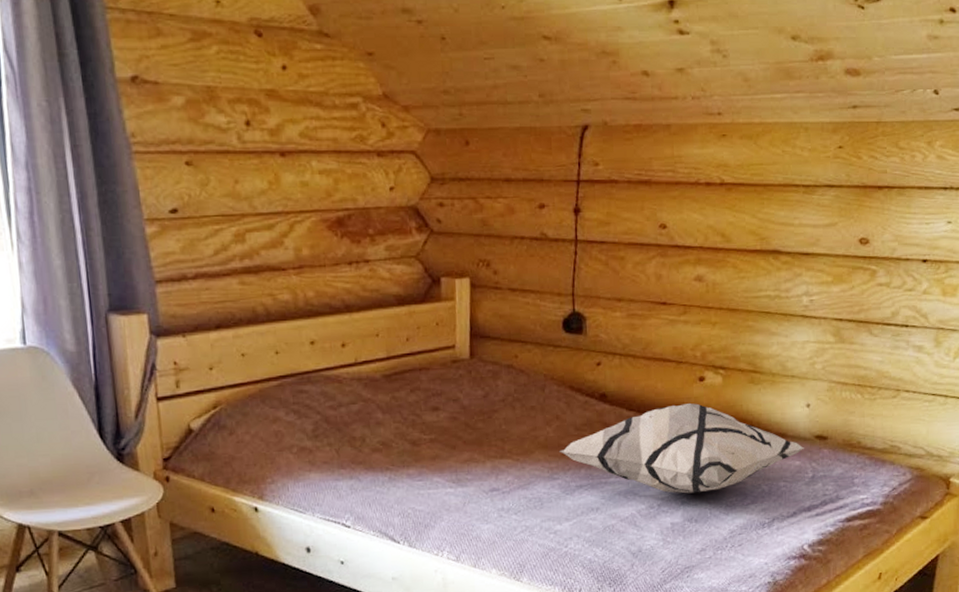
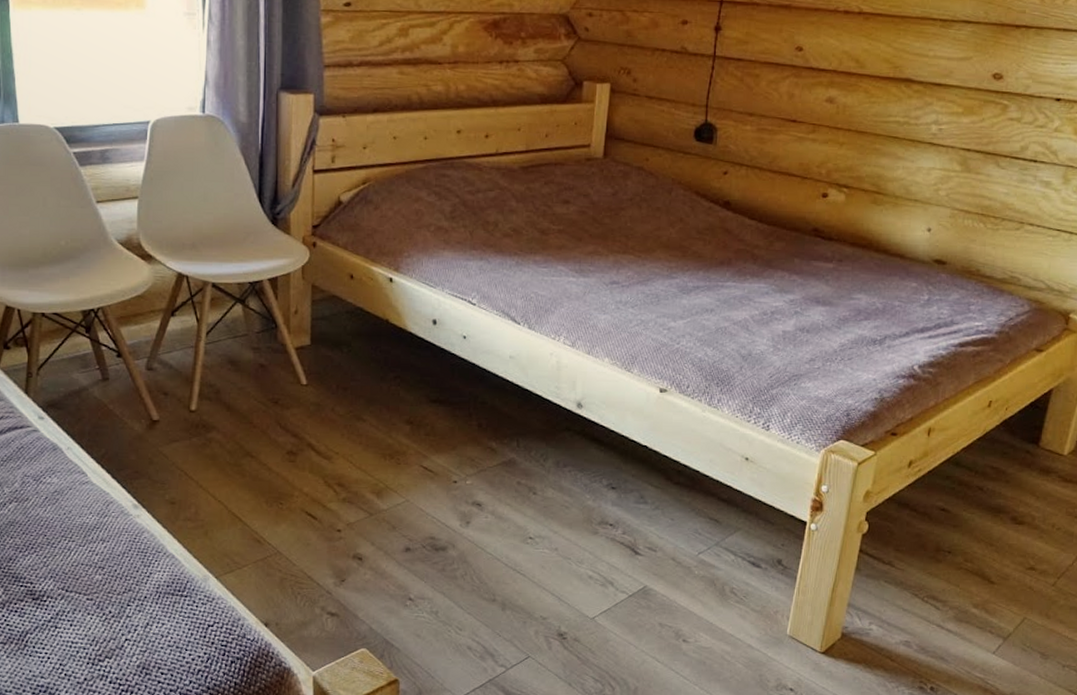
decorative pillow: present [559,402,804,494] -> none [680,217,922,305]

